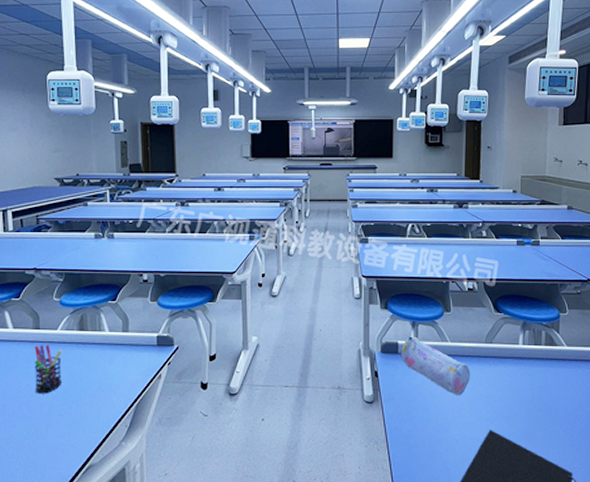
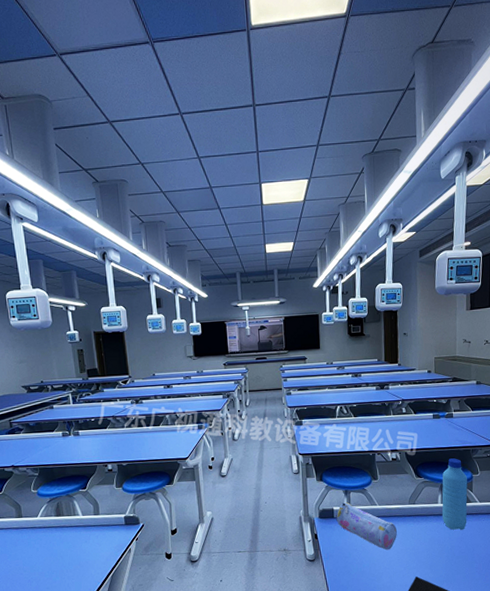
pen holder: present [34,344,62,394] -> none [19,529,46,572]
water bottle: none [522,293,554,378] -> present [442,458,468,530]

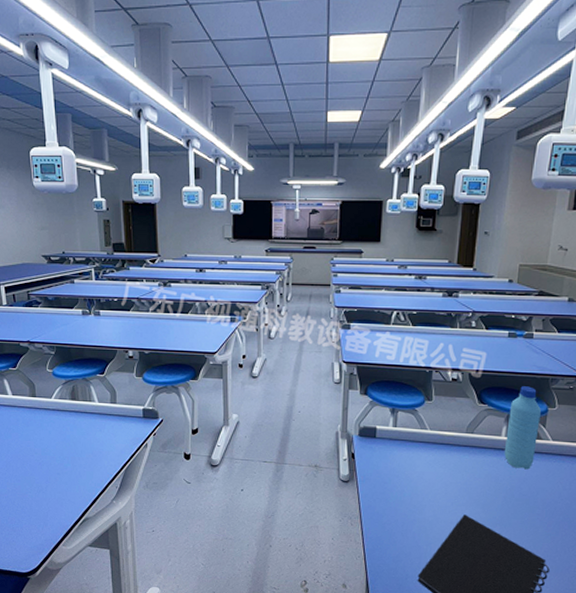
pencil case: present [336,502,397,551] -> none [378,422,448,481]

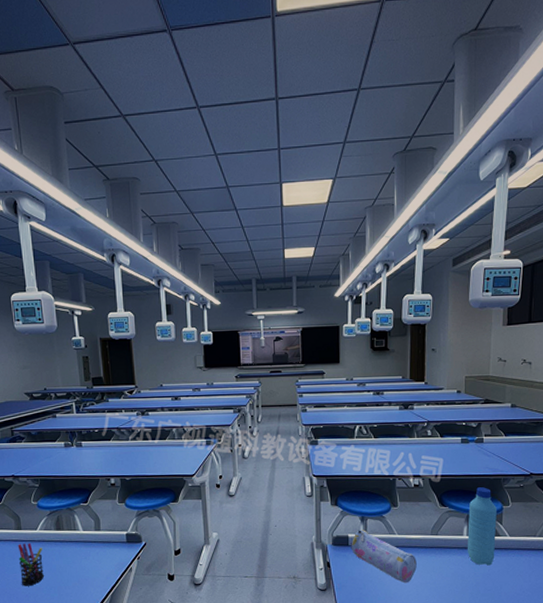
pen holder: none [32,410,57,454] -> present [18,542,44,586]
pencil case: none [378,422,448,481] -> present [351,530,417,584]

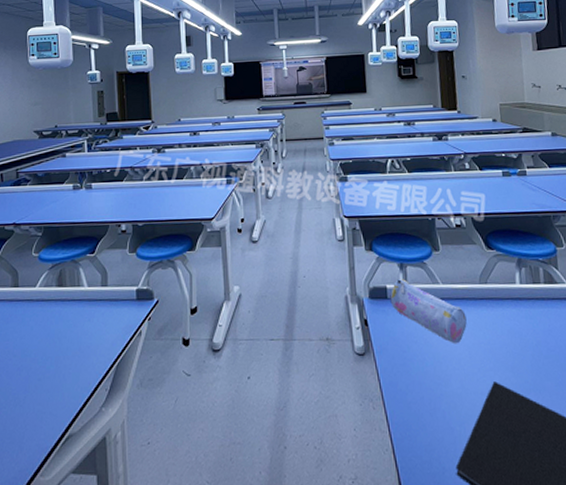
pen holder: present [18,542,44,586] -> none [12,302,41,357]
water bottle: present [467,487,497,566] -> none [518,226,555,320]

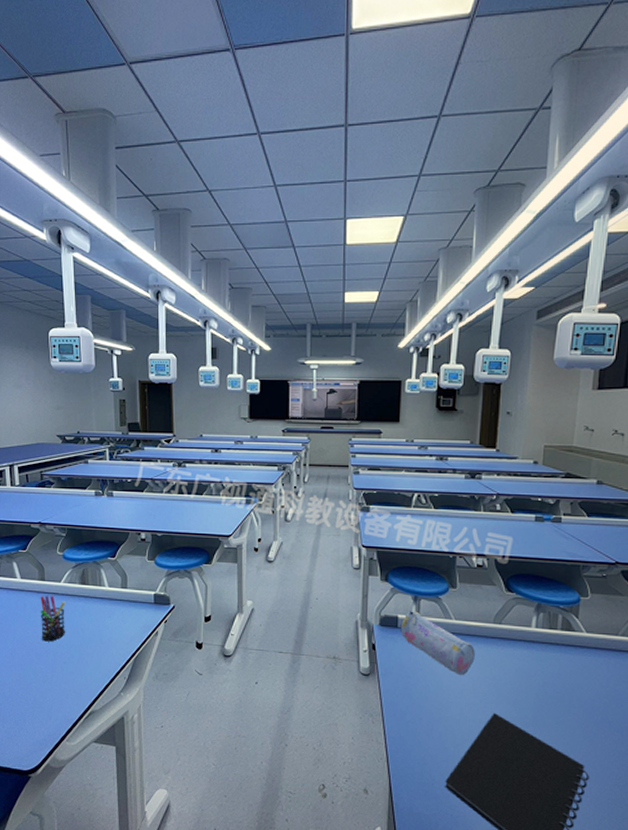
pen holder: none [12,302,41,357] -> present [40,595,65,642]

